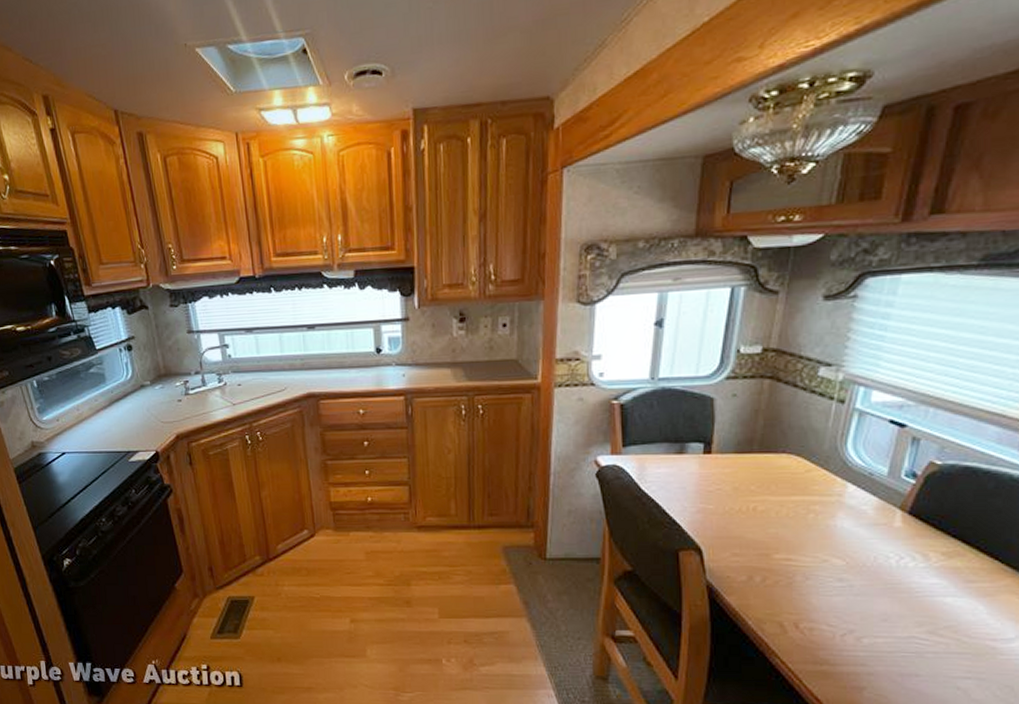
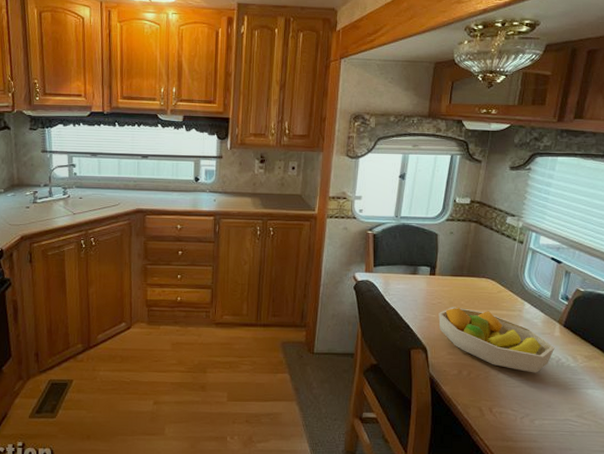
fruit bowl: none [717,494,894,577] -> present [438,307,555,373]

